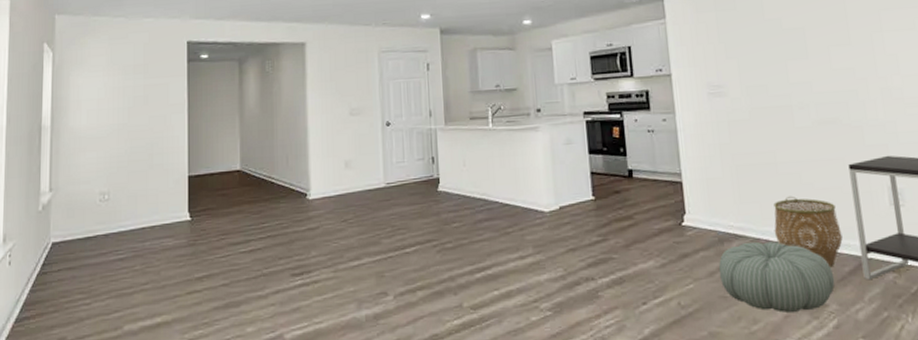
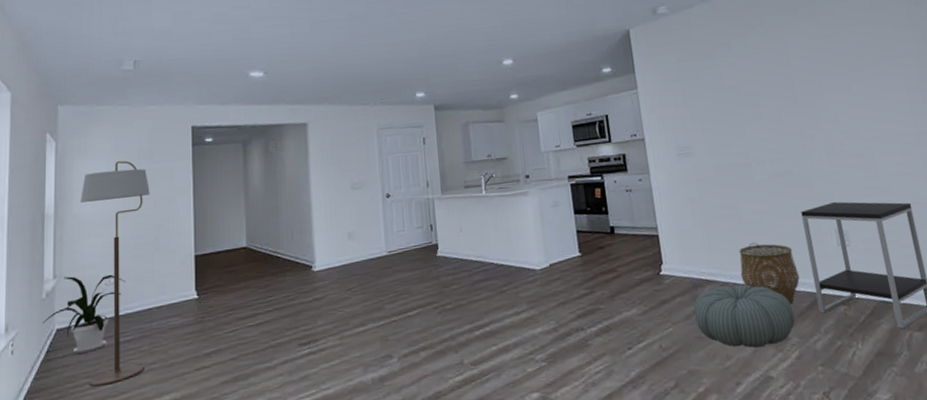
house plant: none [39,190,119,269] -> present [43,274,125,354]
floor lamp: none [76,74,144,303] -> present [81,160,150,387]

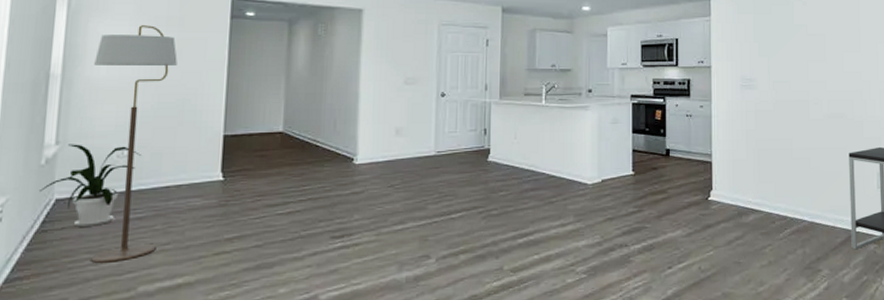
pouf: present [694,284,795,348] -> none [735,215,829,276]
basket: present [739,242,800,305] -> none [784,177,838,239]

